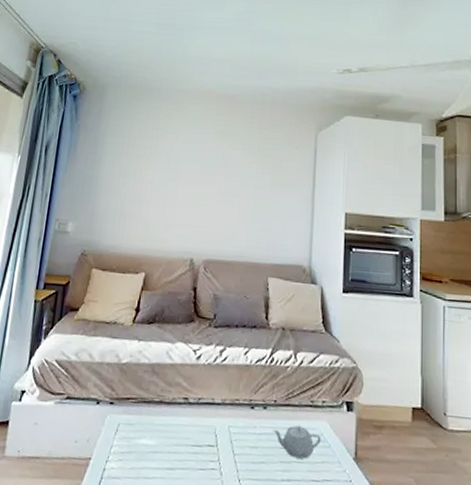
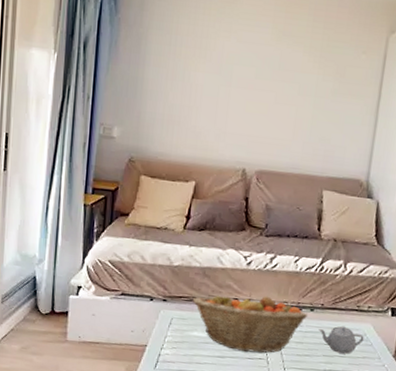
fruit basket: none [140,390,262,462] -> present [192,292,308,353]

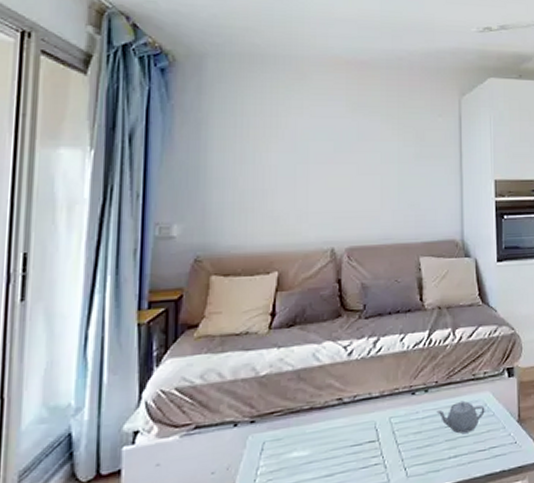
fruit basket: present [192,292,308,353] -> none [287,386,423,462]

